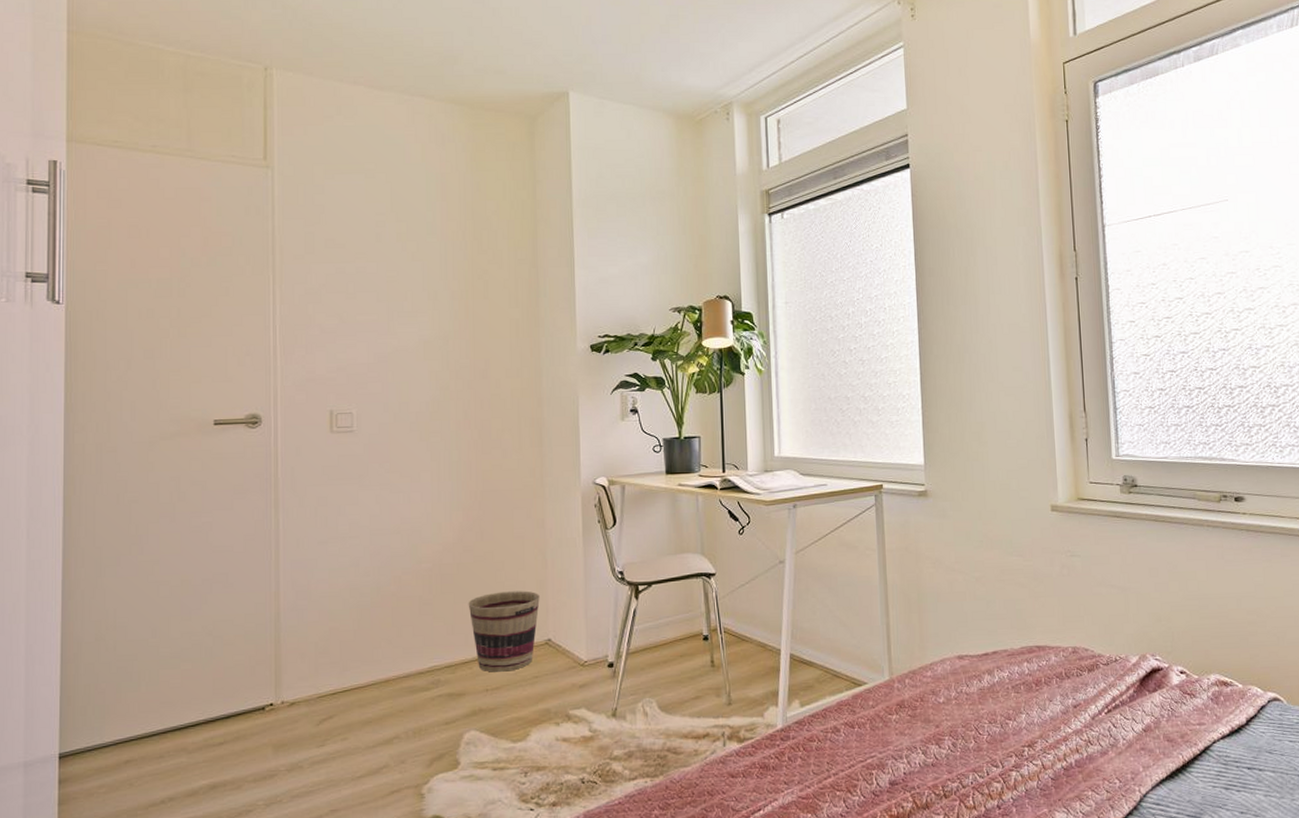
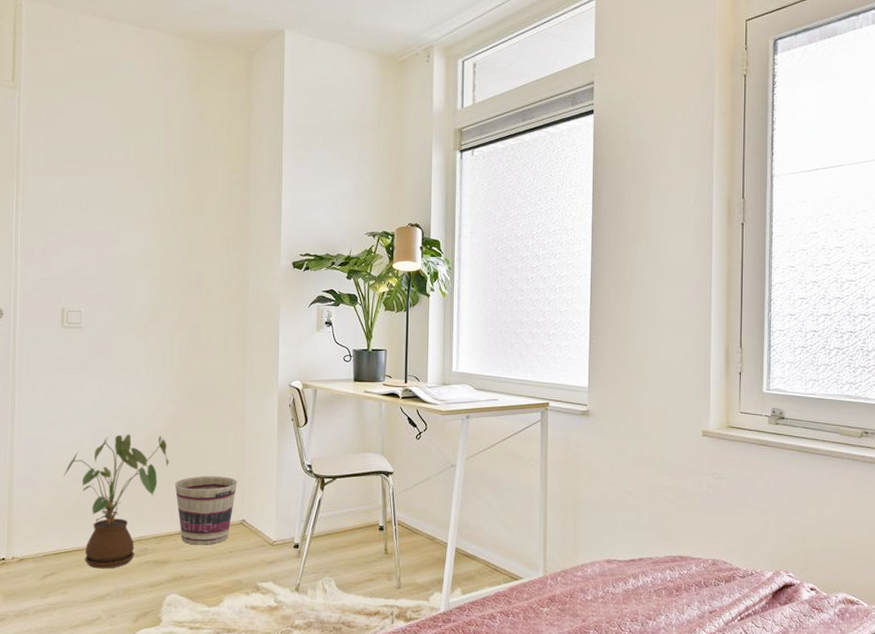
house plant: none [338,549,461,708] -> present [63,434,169,569]

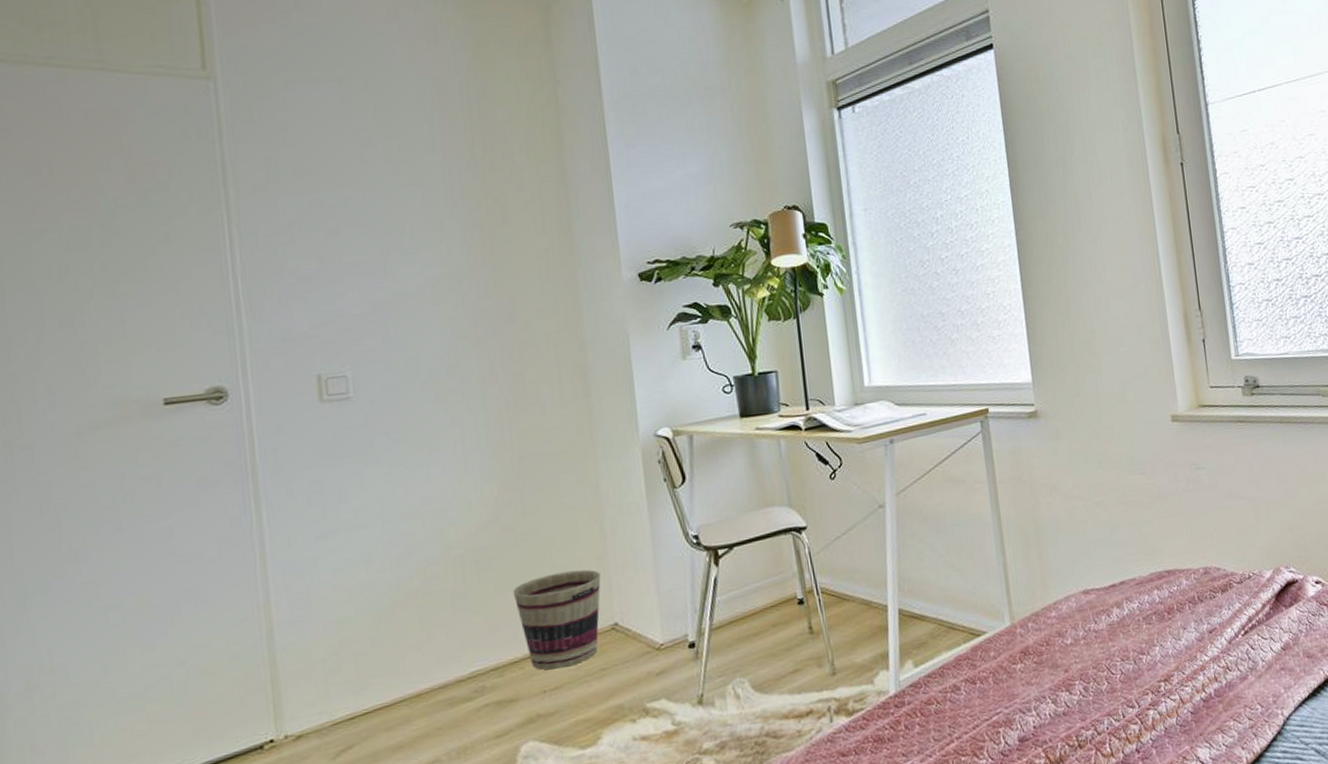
house plant: present [63,434,169,569] -> none [347,529,502,729]

